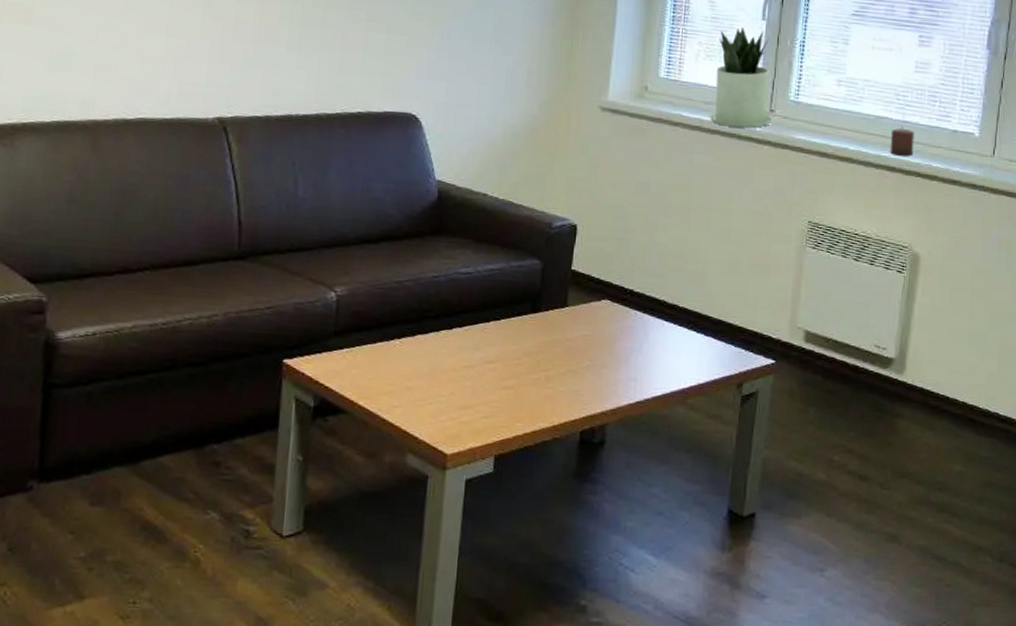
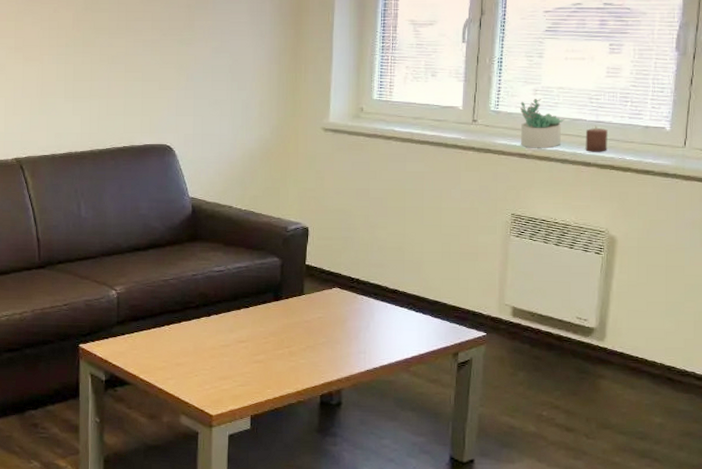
planter: present [709,28,774,128] -> none [418,51,476,137]
succulent plant: none [822,91,869,148] -> present [520,99,564,148]

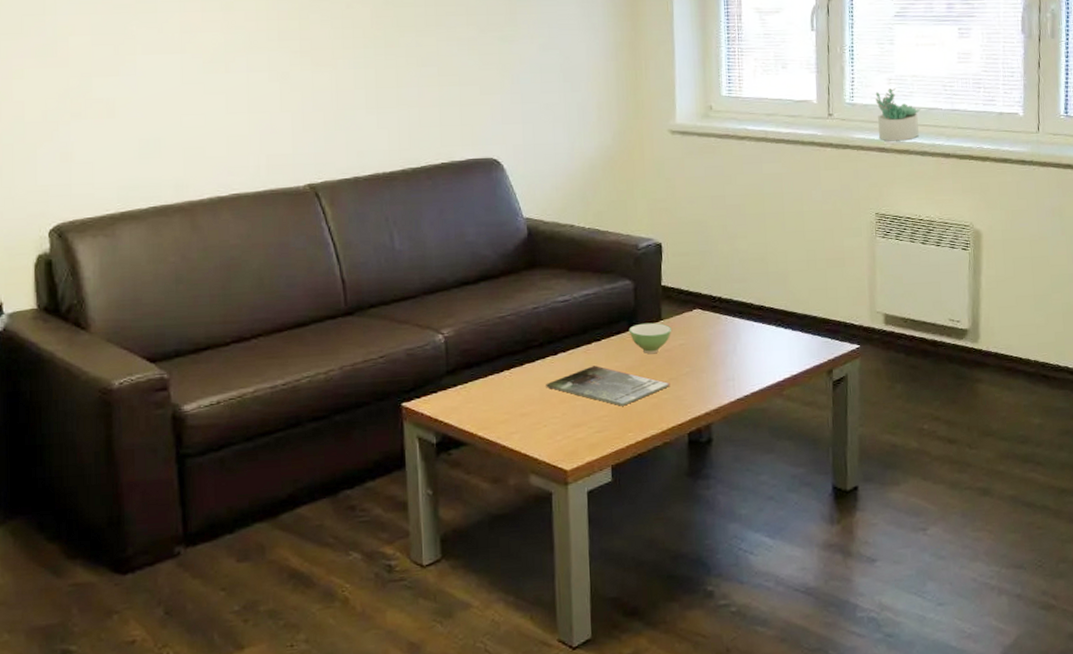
magazine: none [199,329,307,366] -> present [546,366,670,406]
bowl: none [274,296,313,324] -> present [628,322,672,354]
candle: present [585,125,608,152] -> none [942,114,965,142]

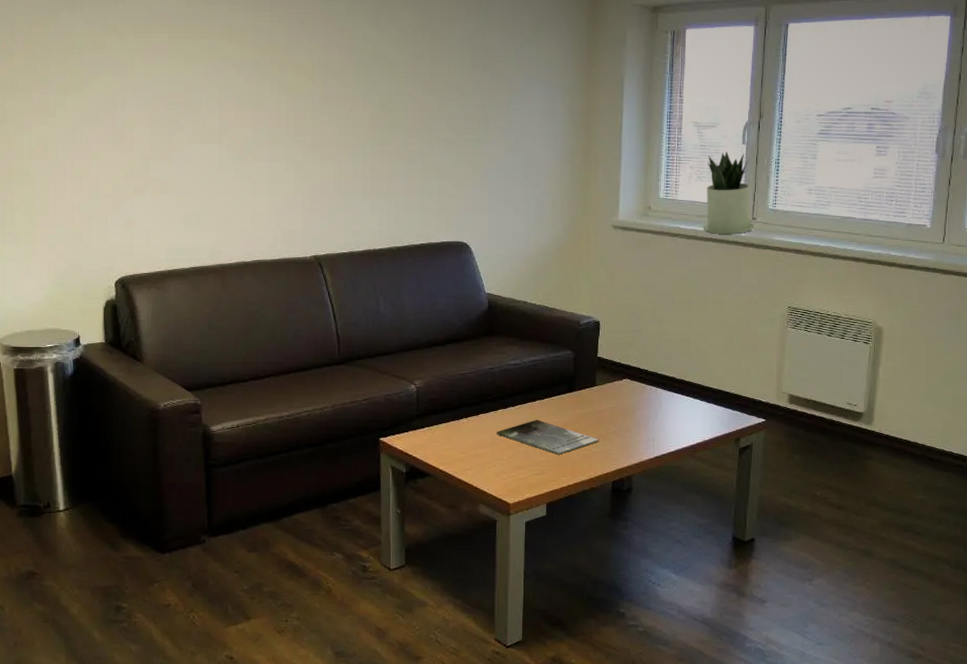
bowl: present [628,322,672,354] -> none [567,387,604,414]
planter: none [772,40,833,135] -> present [702,152,756,234]
succulent plant: present [875,88,921,141] -> none [796,198,836,245]

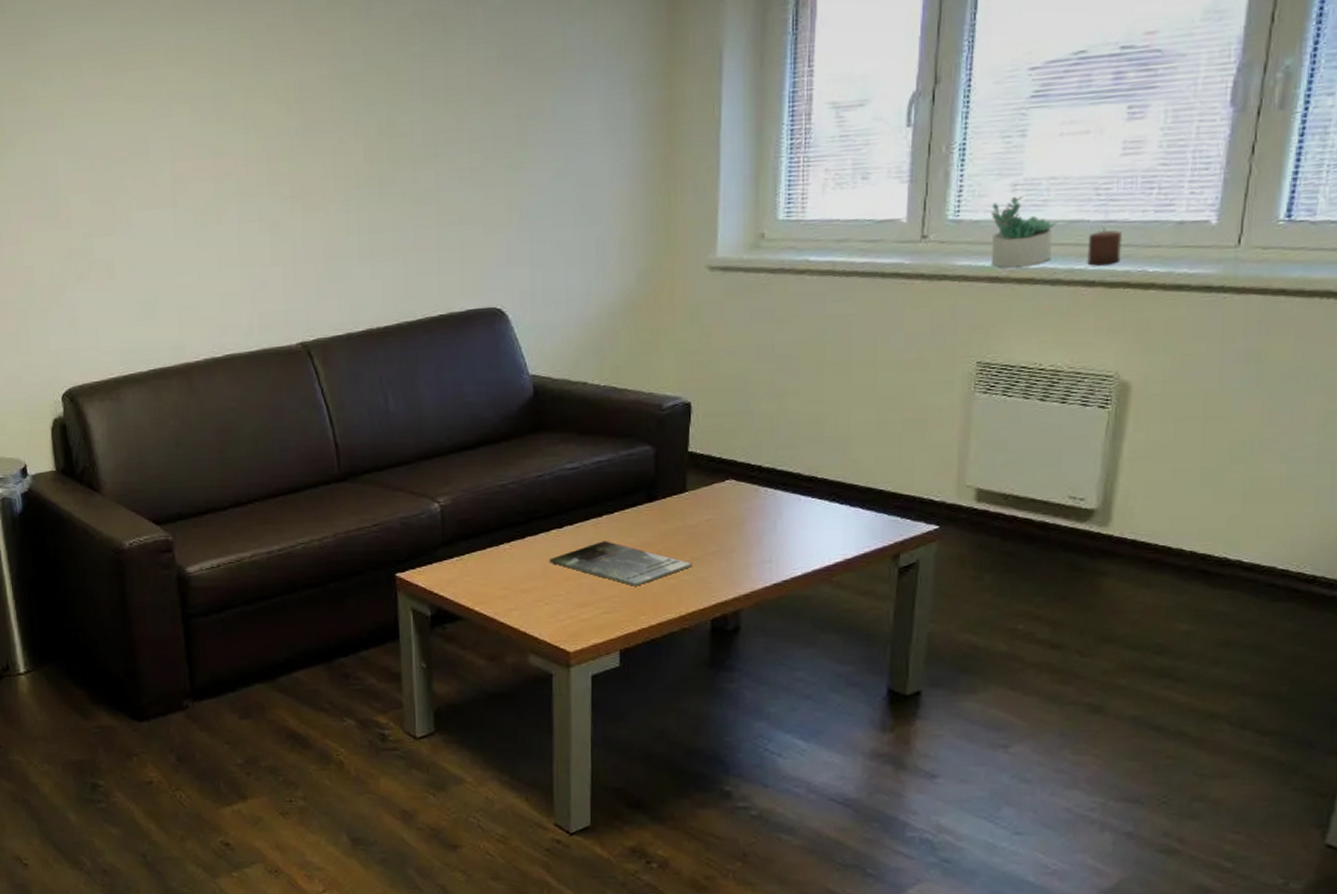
planter: present [702,152,756,234] -> none [842,140,927,265]
succulent plant: none [796,198,836,245] -> present [991,197,1057,268]
candle: none [855,223,875,248] -> present [1087,226,1122,266]

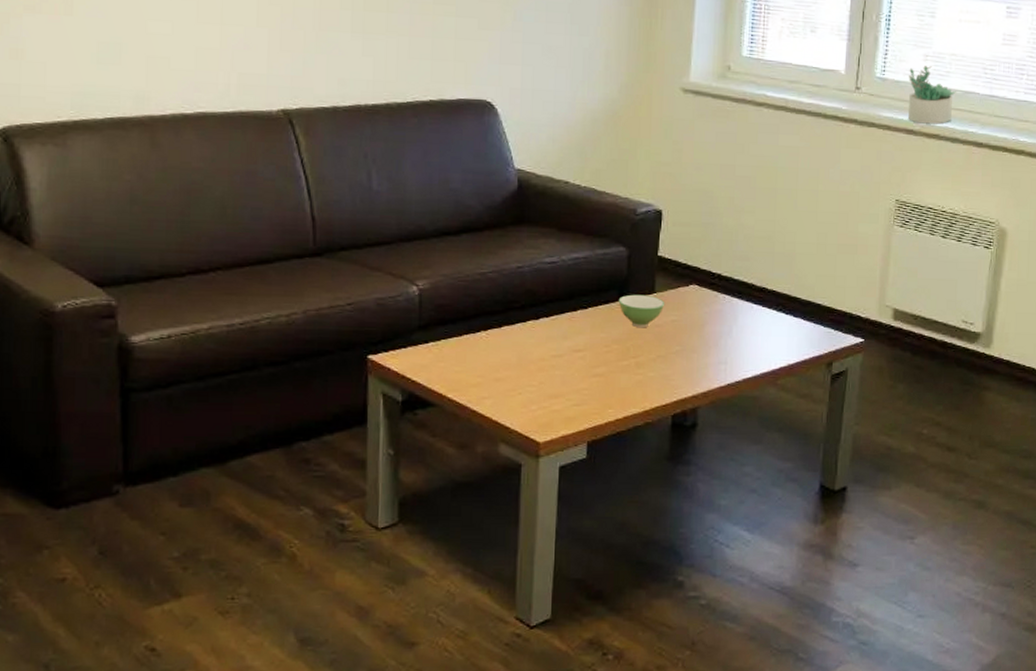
magazine: present [549,541,693,586] -> none [524,335,658,380]
bowl: none [646,494,699,530] -> present [618,294,665,328]
candle: present [1087,226,1122,266] -> none [977,100,1002,131]

